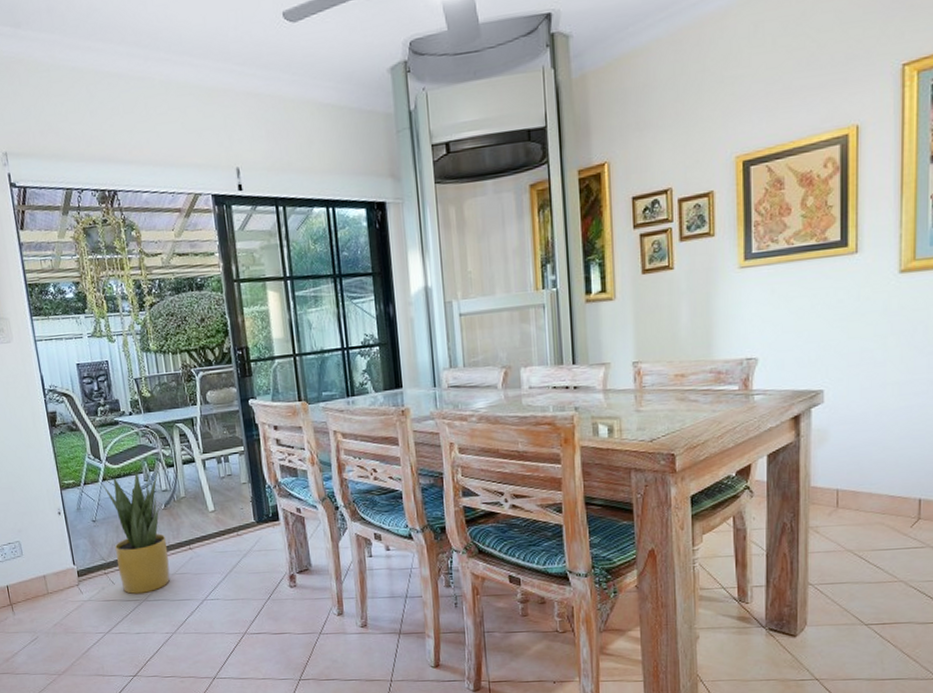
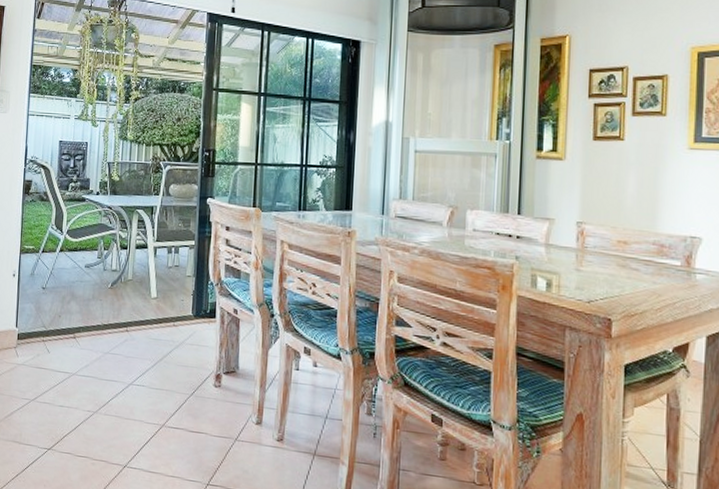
planter: present [101,471,171,594] -> none [55,248,112,367]

